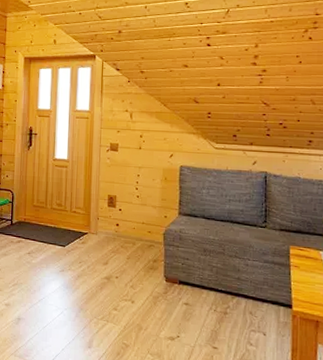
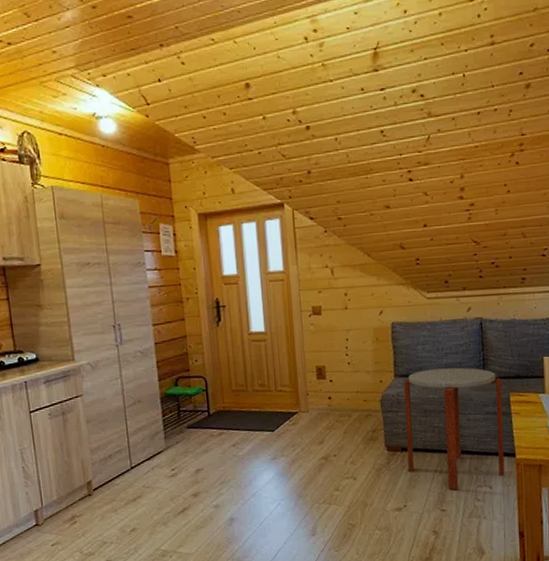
side table: none [184,212,283,331] -> present [403,367,505,490]

